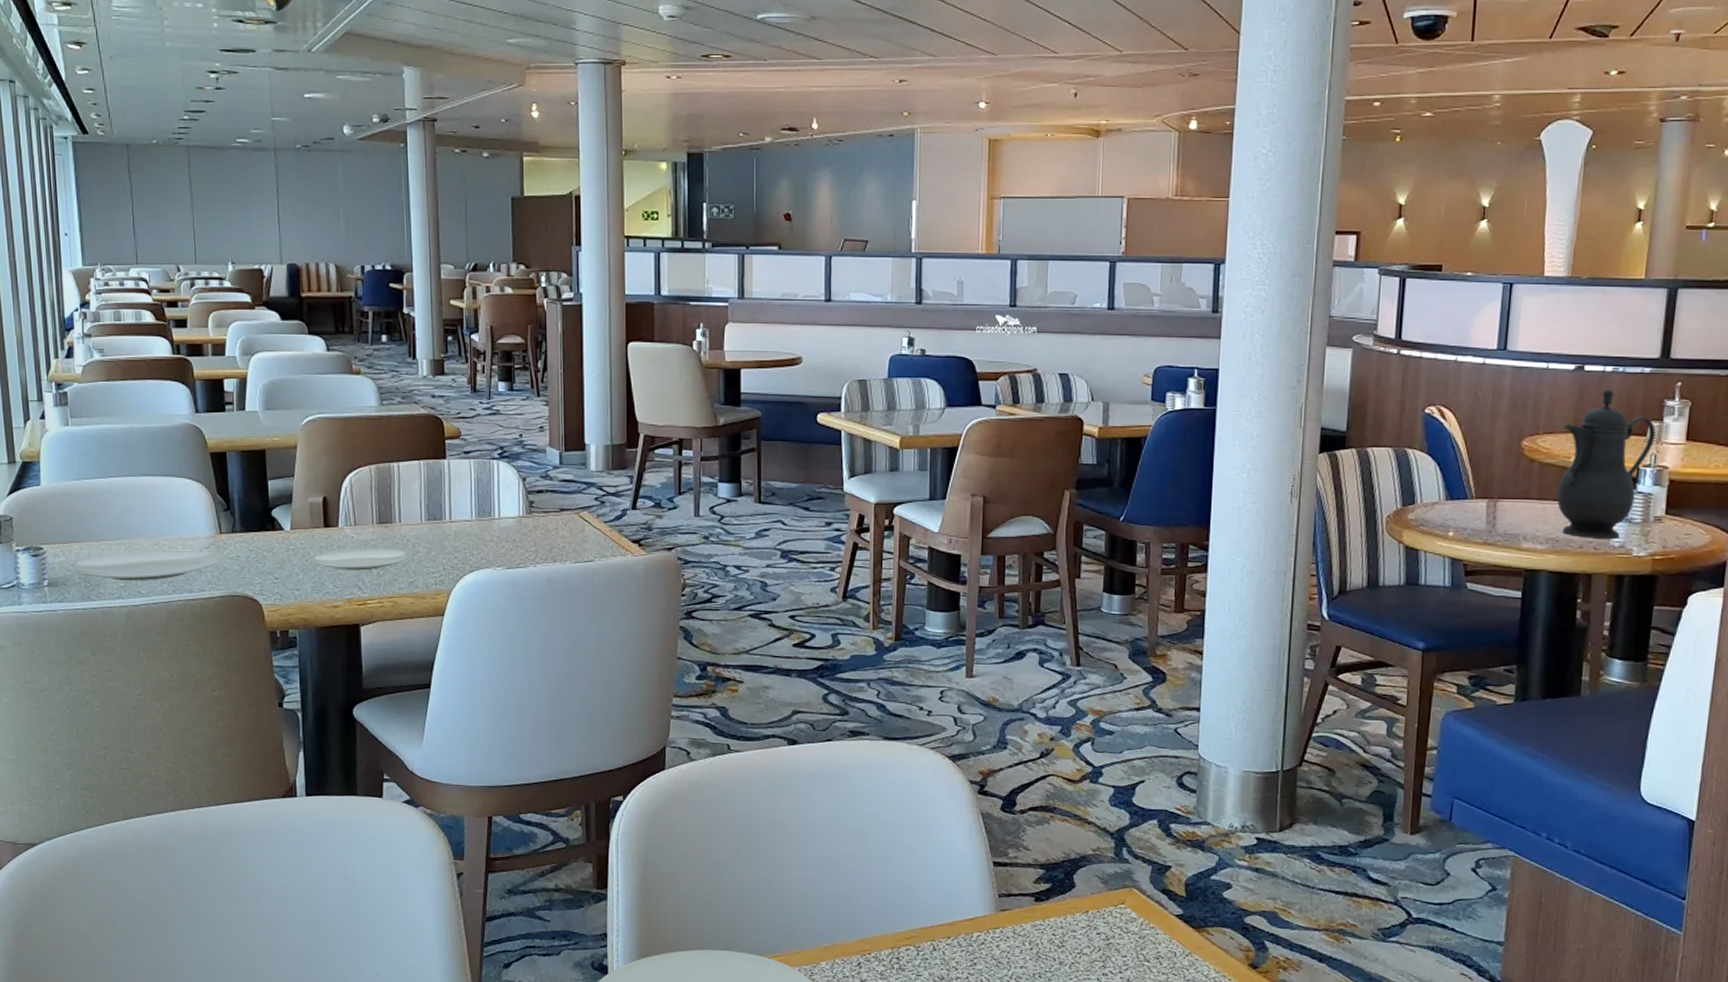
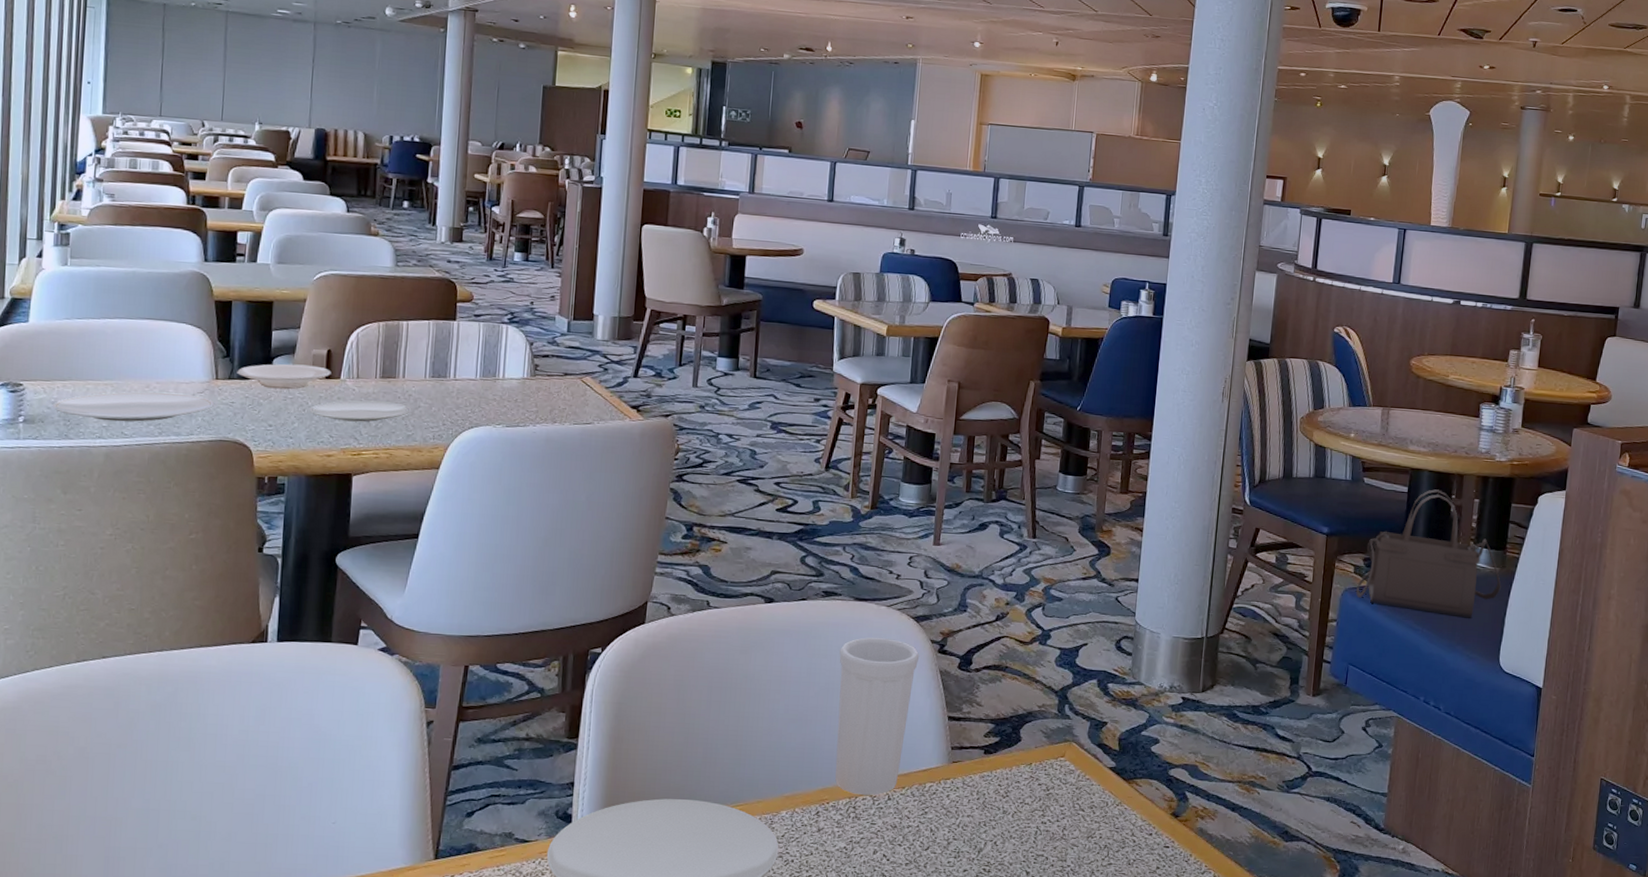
saucer: none [239,514,329,541] -> present [237,364,331,390]
cup: none [871,778,958,946] -> present [835,637,920,795]
handbag: none [1459,593,1642,742] -> present [1355,489,1501,618]
coffeepot: present [1556,389,1656,539] -> none [1437,321,1515,446]

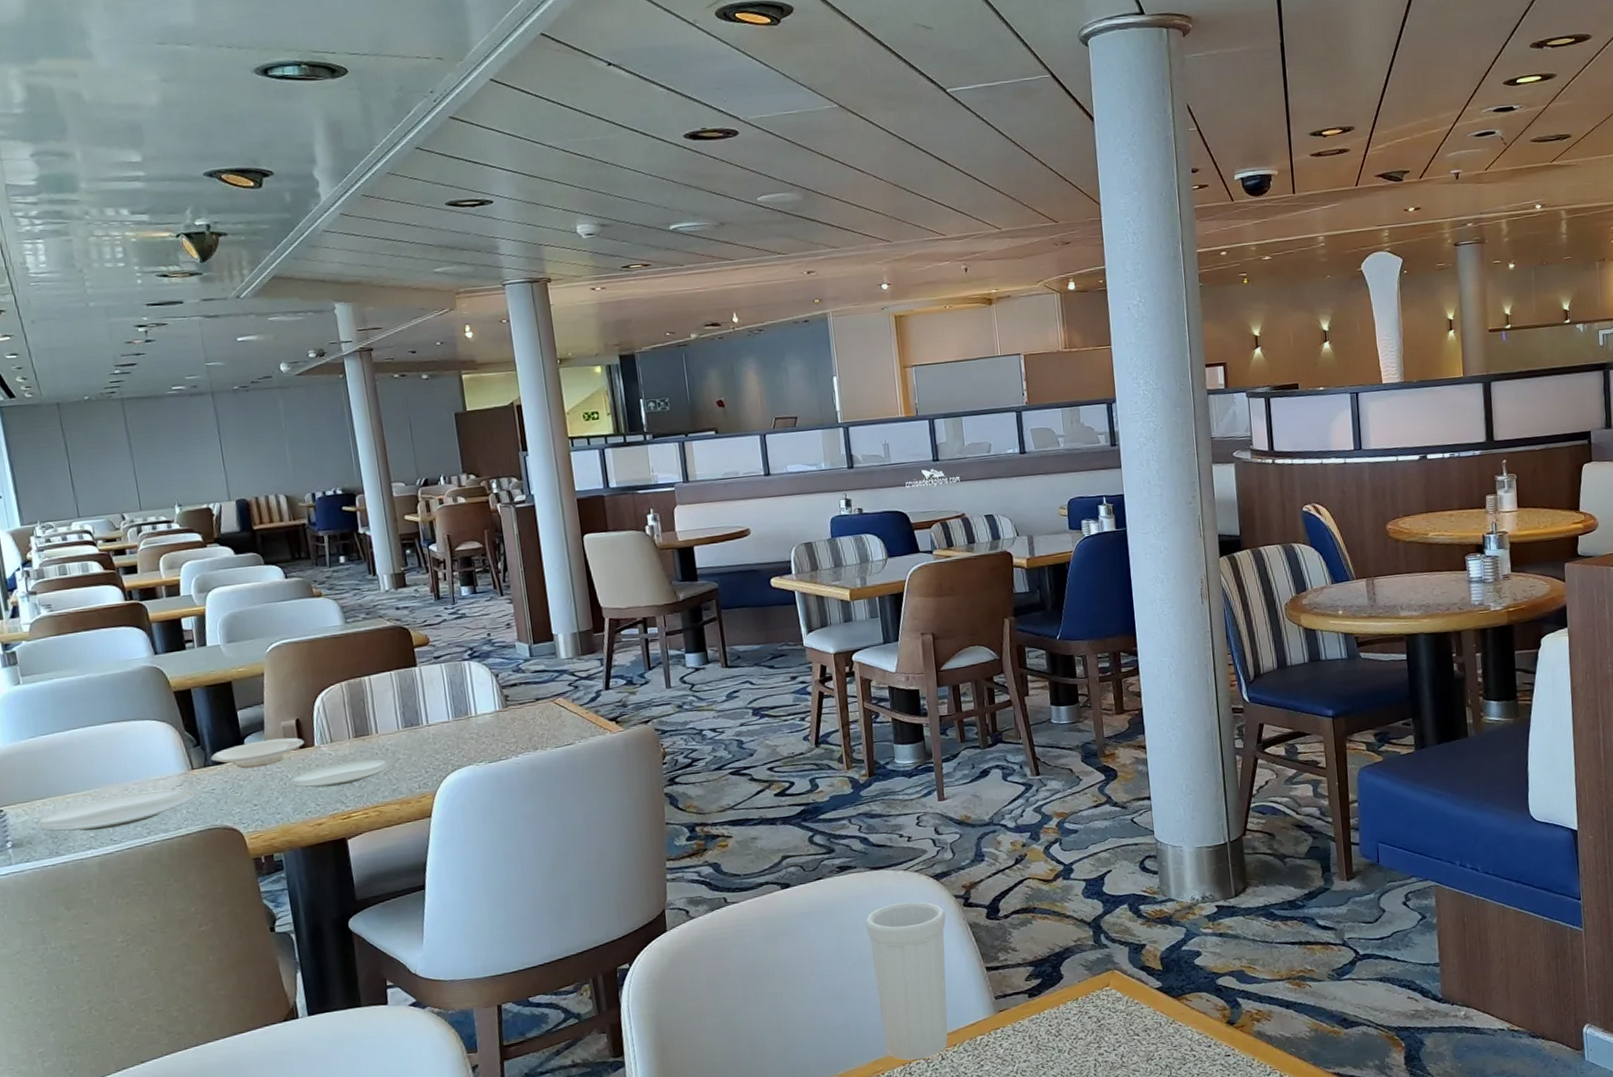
handbag: present [1355,489,1501,618] -> none [1371,651,1519,777]

